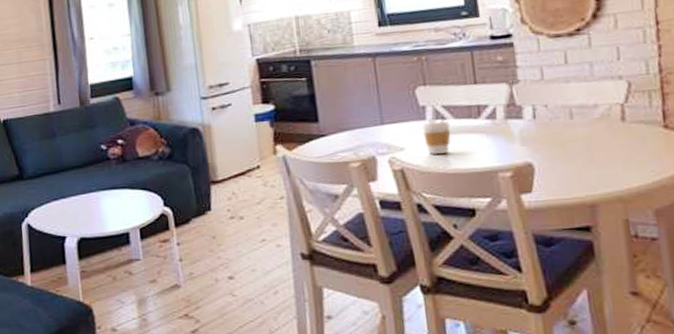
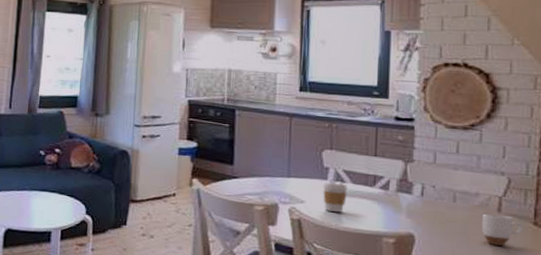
mug: none [605,123,655,159] -> present [482,213,525,246]

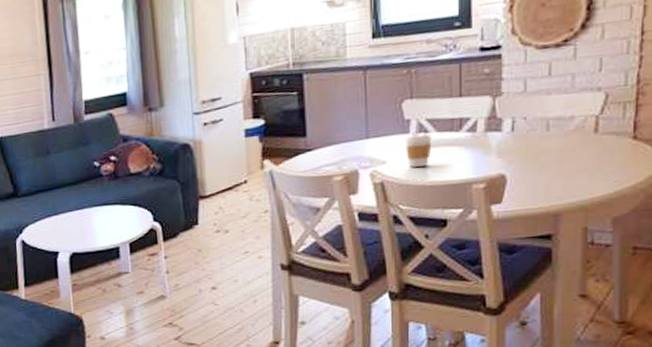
mug: present [482,213,525,246] -> none [578,134,623,170]

